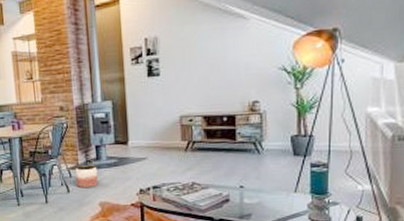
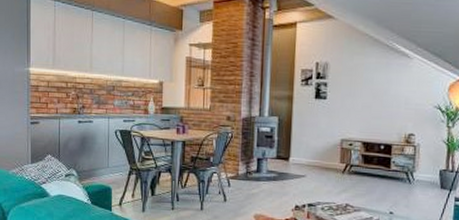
planter: present [75,165,98,189] -> none [234,176,256,199]

